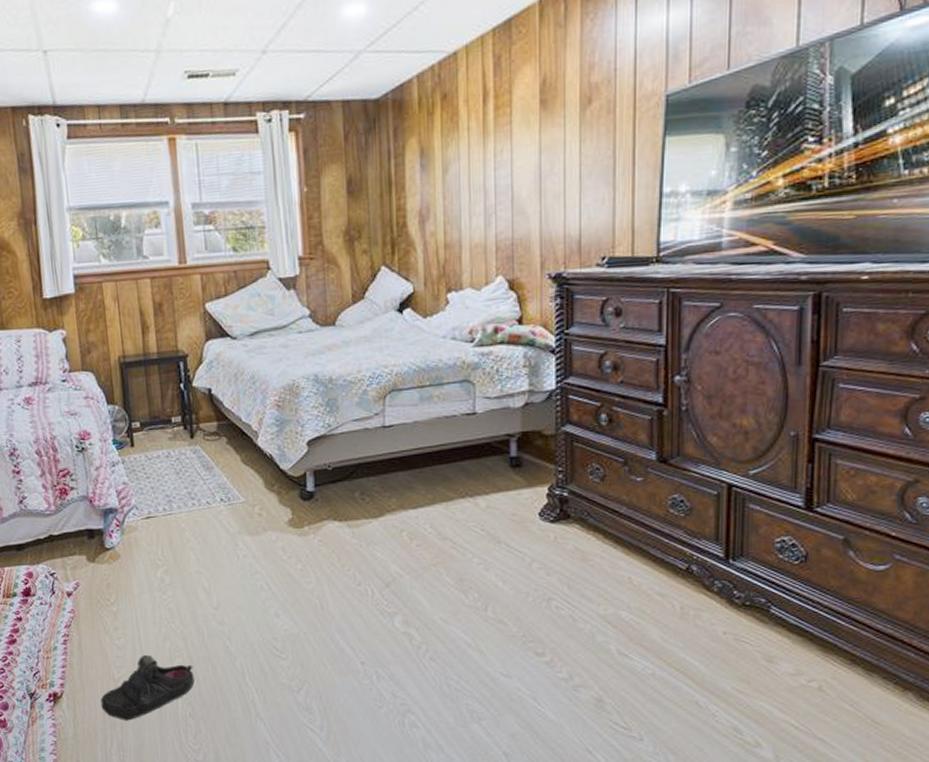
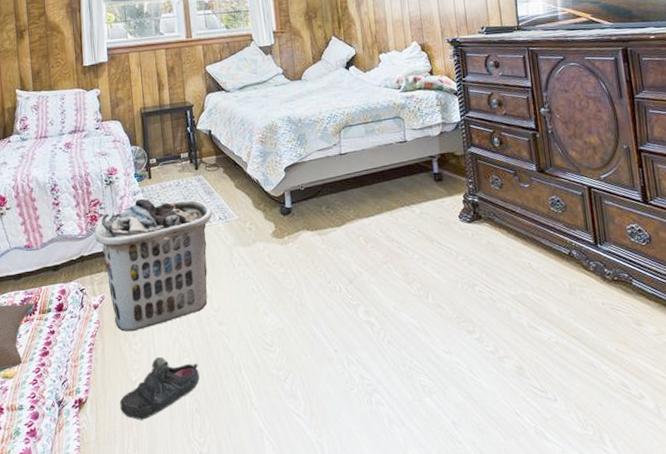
clothes hamper: none [65,471,212,625] -> present [95,198,212,332]

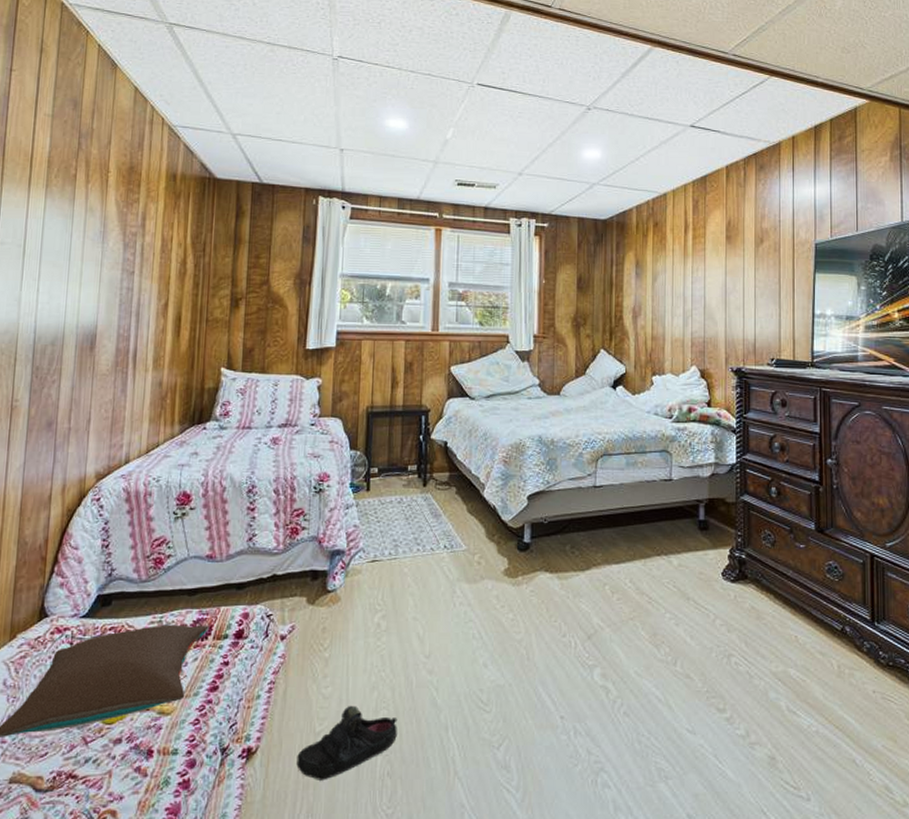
clothes hamper: present [95,198,212,332] -> none [293,513,437,672]

